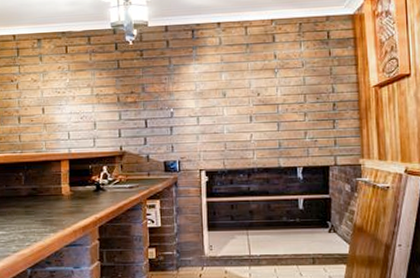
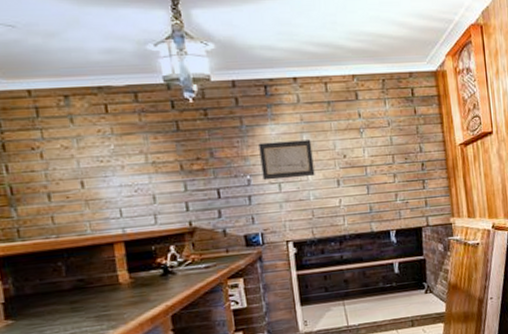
wall art: none [183,78,230,114] -> present [258,139,315,181]

